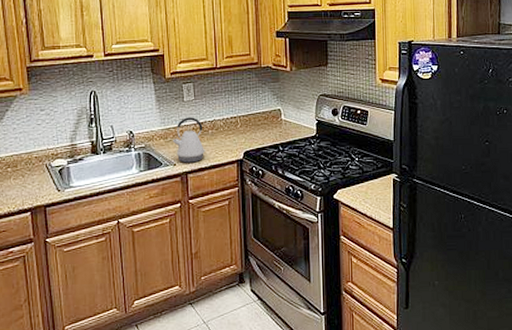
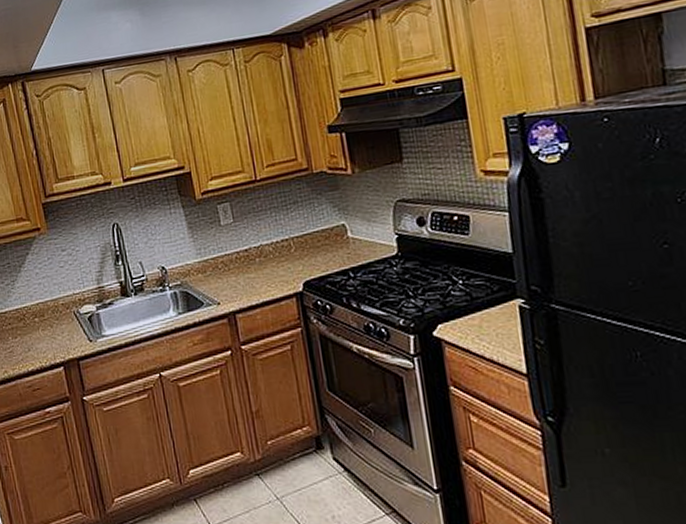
kettle: present [172,117,207,163] -> none [212,244,256,301]

